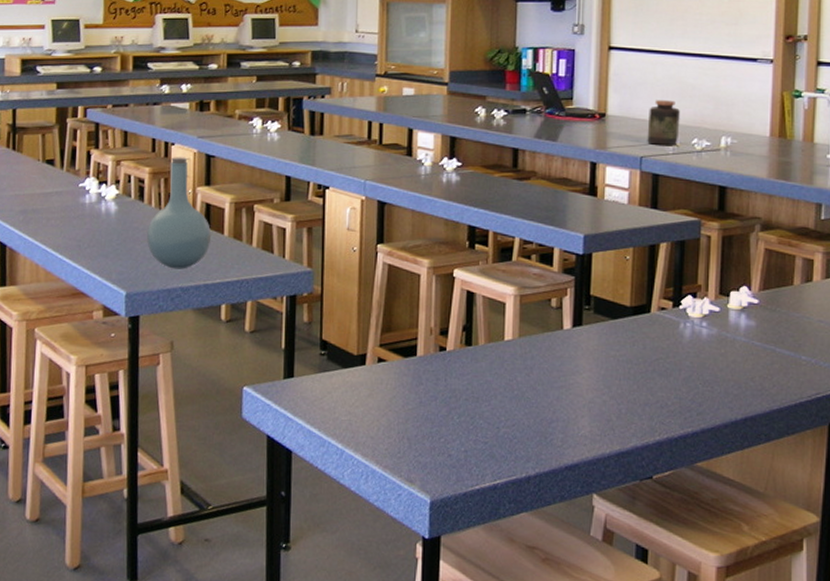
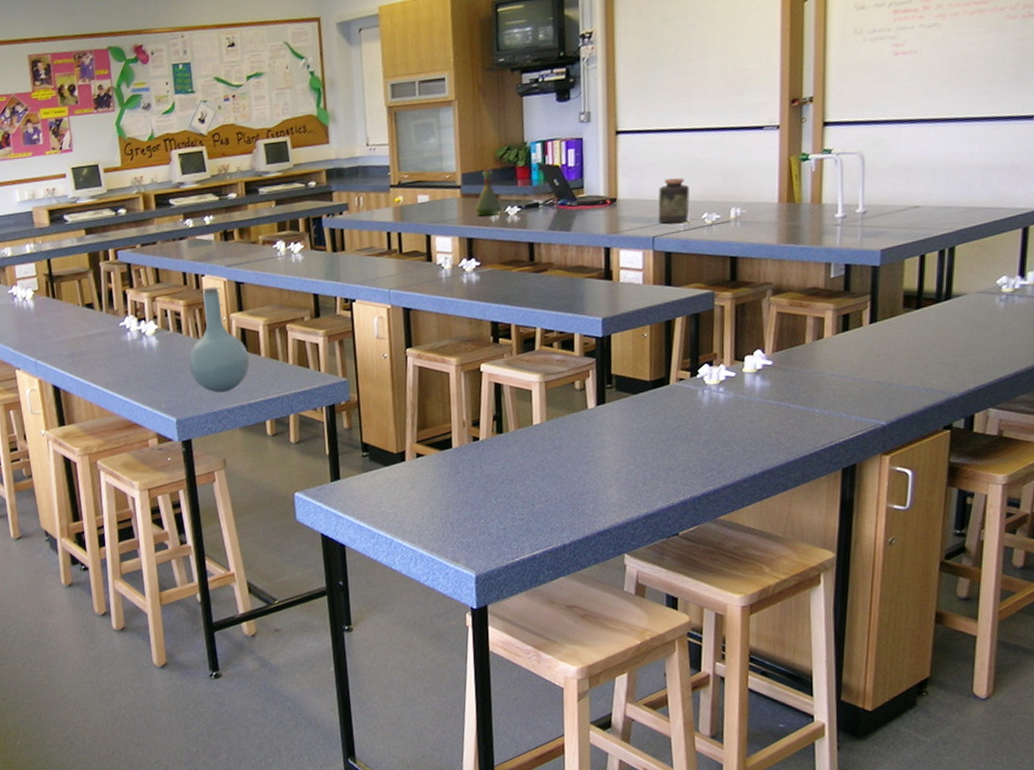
flask: none [461,69,488,116] -> present [475,168,502,216]

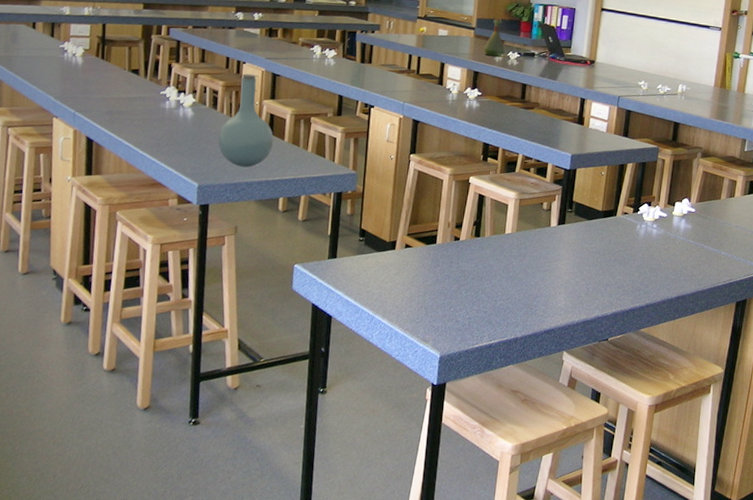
jar: present [658,178,690,224] -> none [624,53,650,90]

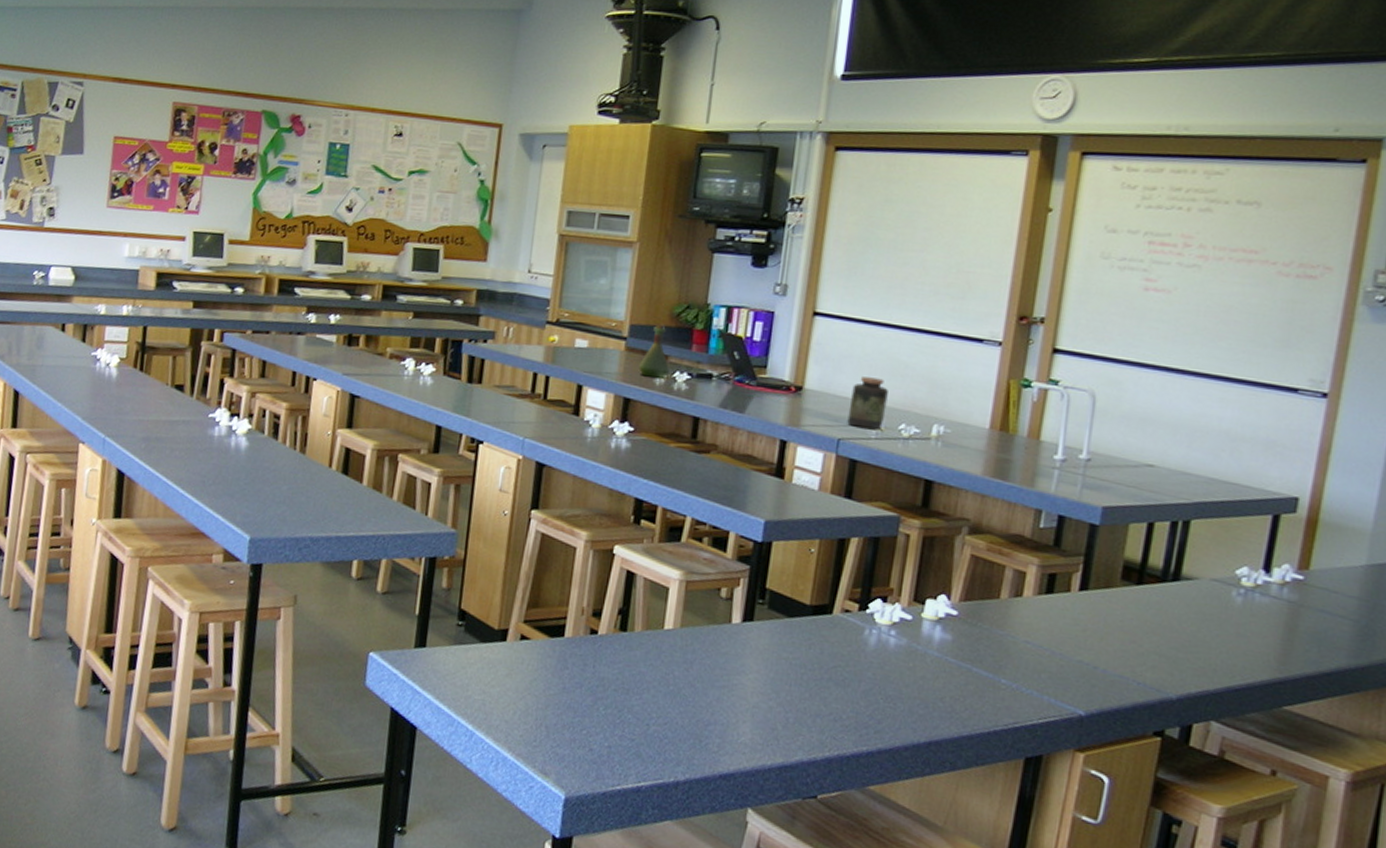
bottle: present [218,74,274,168] -> none [277,393,349,518]
jar: none [624,53,650,90] -> present [847,376,888,430]

